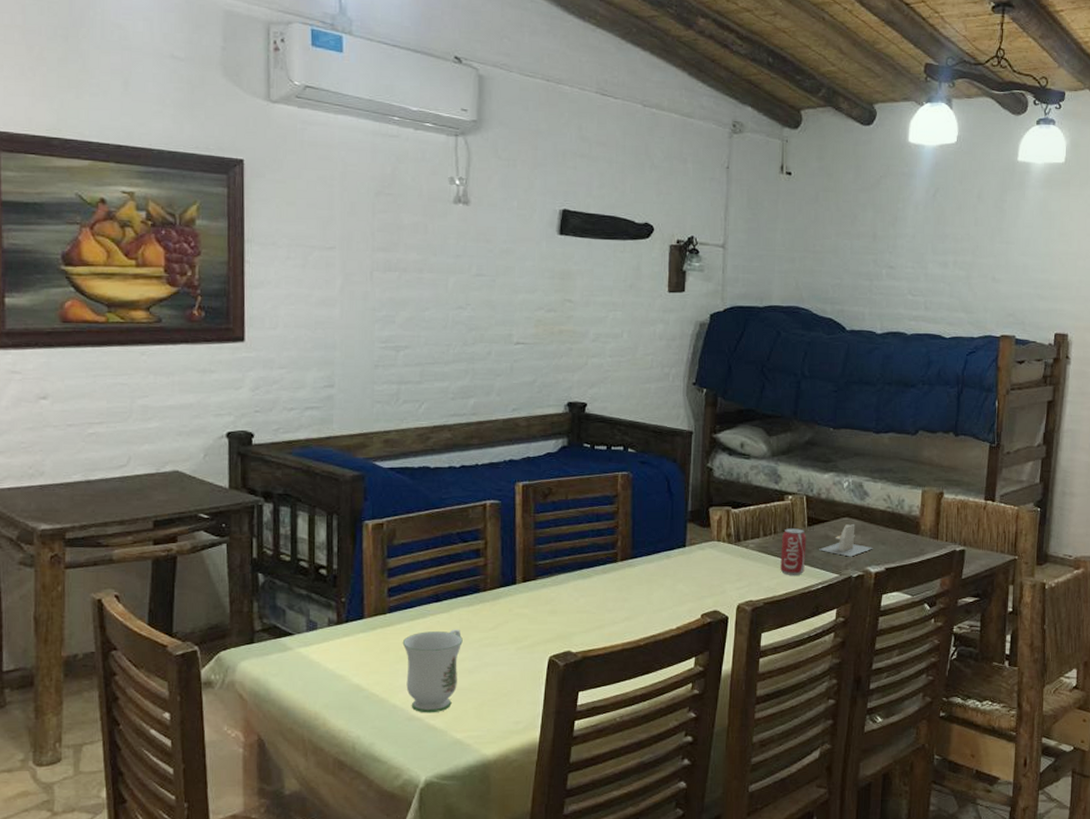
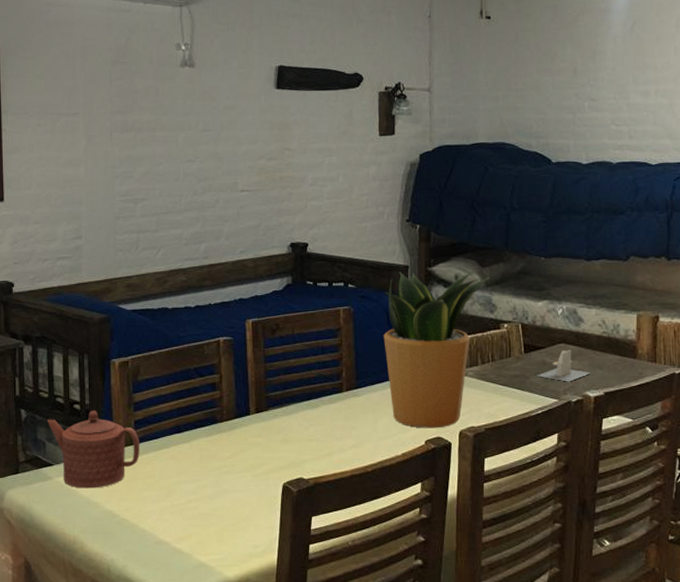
teapot: none [287,575,393,660] -> present [46,410,140,489]
mug: present [402,629,463,713] -> none [149,458,203,538]
potted plant: none [663,437,778,602] -> present [383,271,491,428]
beverage can: present [780,528,807,575] -> none [499,355,524,401]

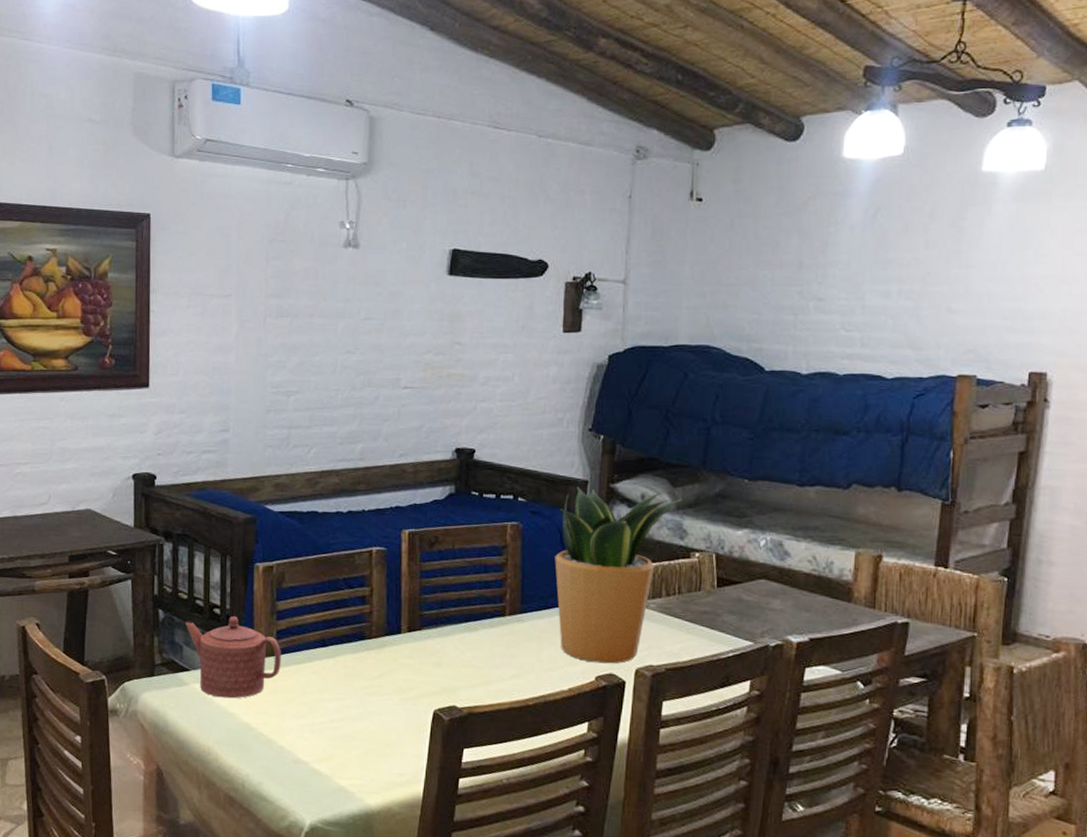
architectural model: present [537,350,591,382] -> none [730,587,795,624]

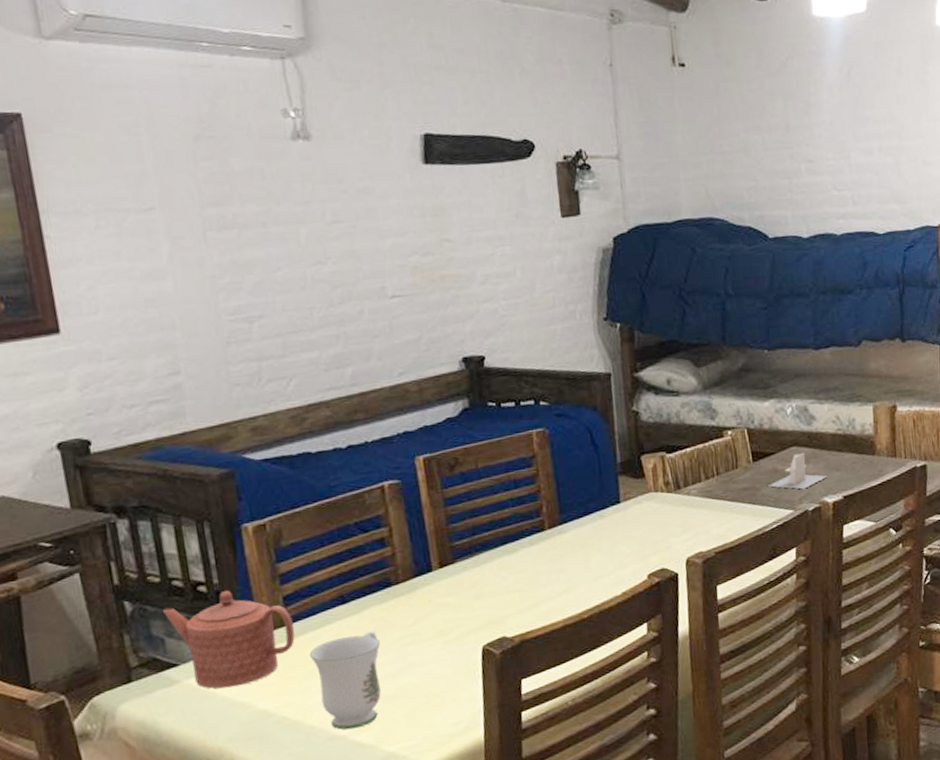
mug: none [289,675,348,758] -> present [309,631,381,730]
potted plant: present [555,486,683,664] -> none [585,373,709,561]
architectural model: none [730,587,795,624] -> present [768,453,827,489]

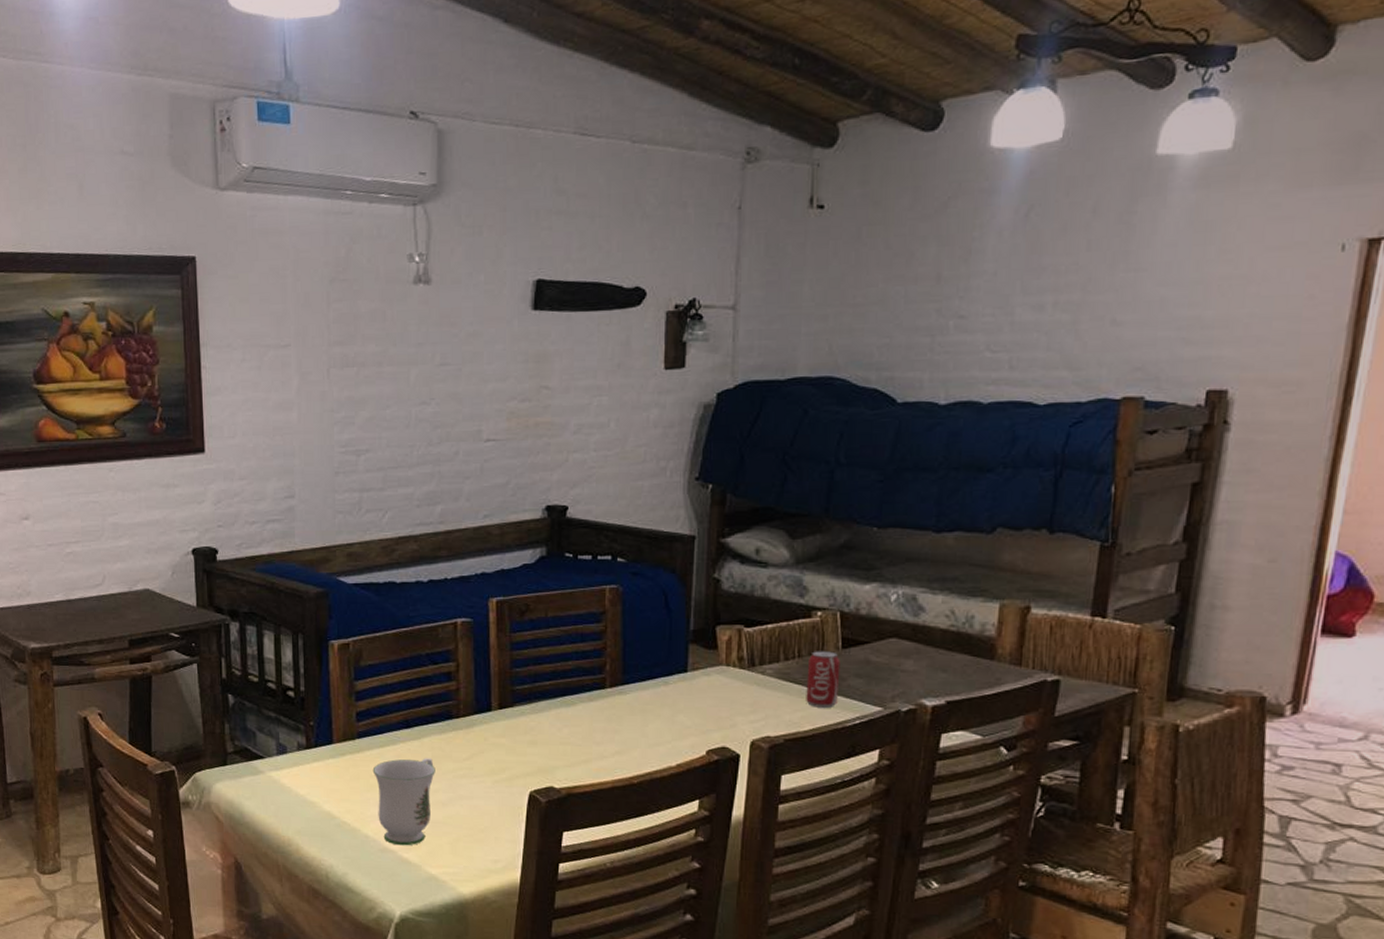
teapot: present [162,590,295,689] -> none [257,698,362,786]
beverage can: none [726,465,756,519] -> present [806,651,841,708]
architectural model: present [768,453,827,489] -> none [857,647,930,687]

